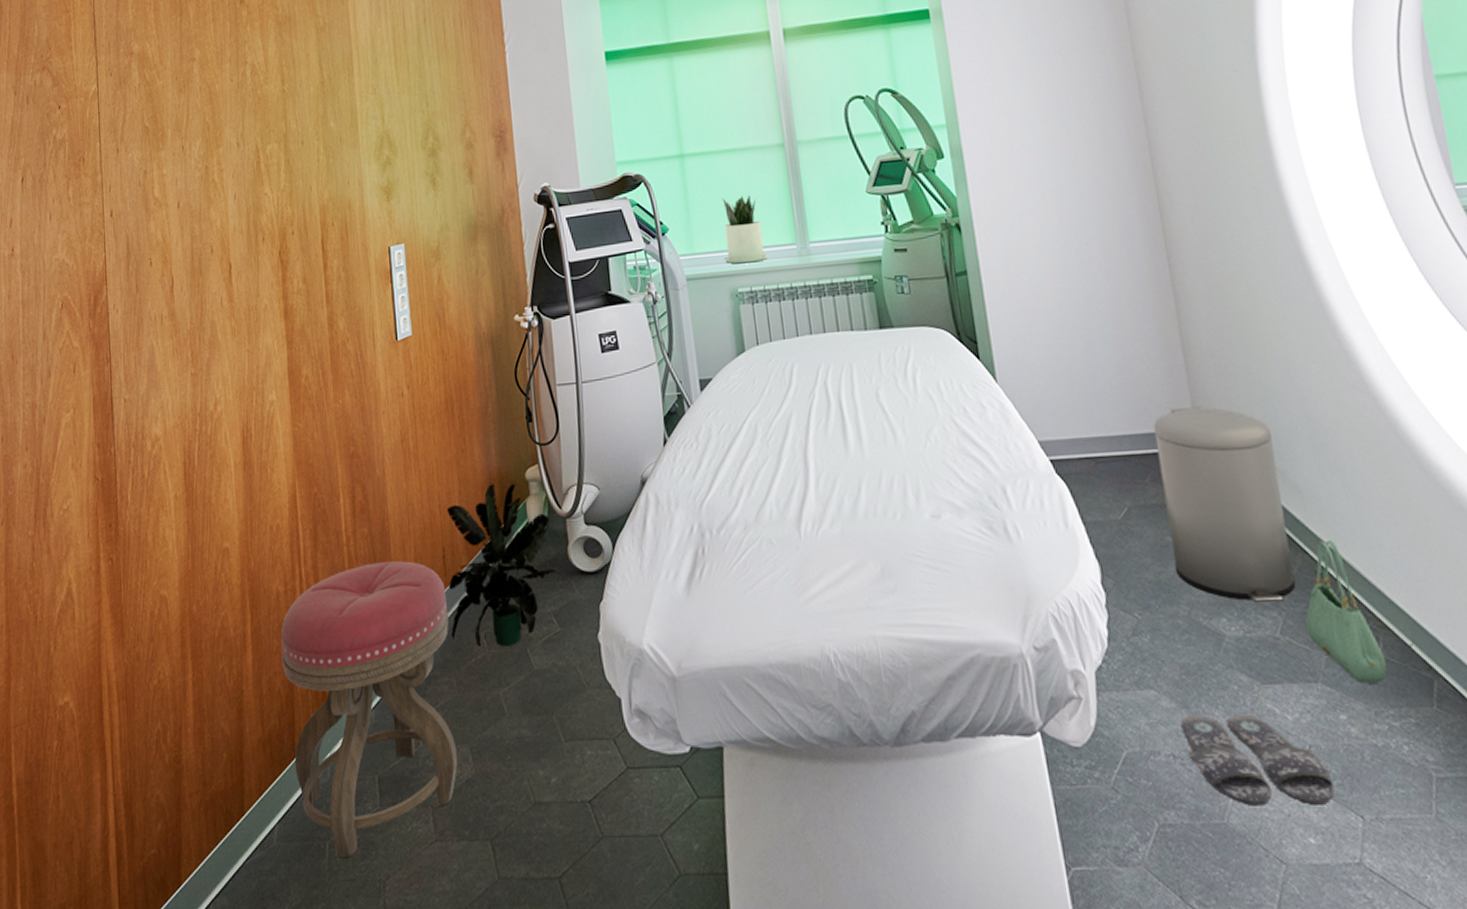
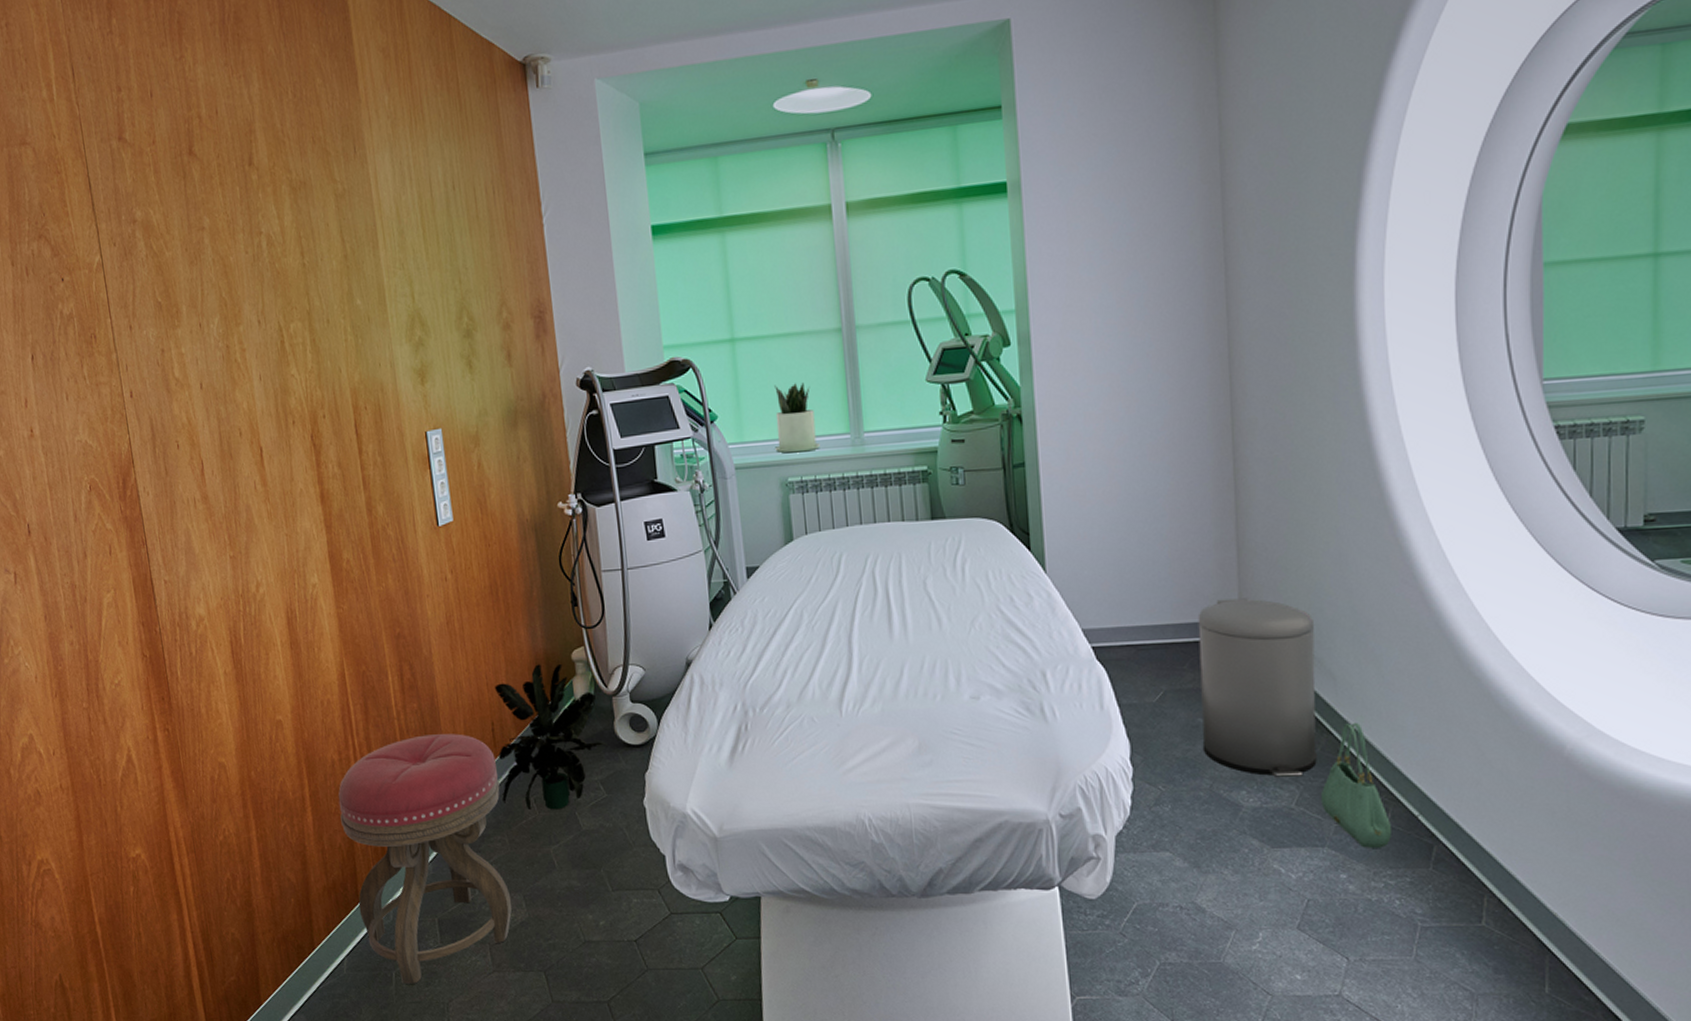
slippers: present [1180,714,1335,806] -> none [1191,873,1326,949]

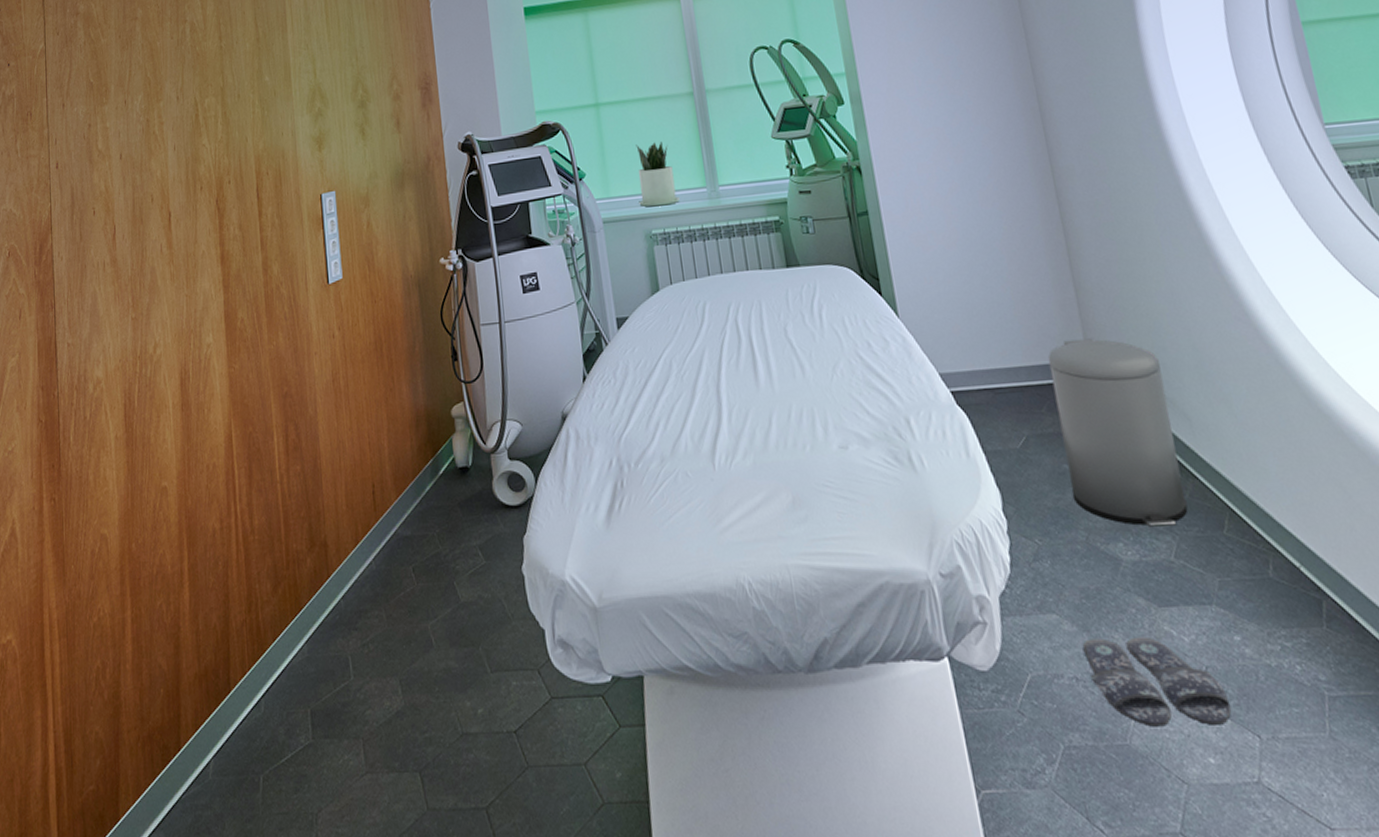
stool: present [338,734,512,984] -> none [216,497,388,791]
potted plant: present [494,664,609,810] -> none [376,421,488,580]
slippers: none [1191,873,1326,949] -> present [1082,636,1232,727]
handbag: present [1320,723,1391,848] -> none [1197,466,1278,605]

